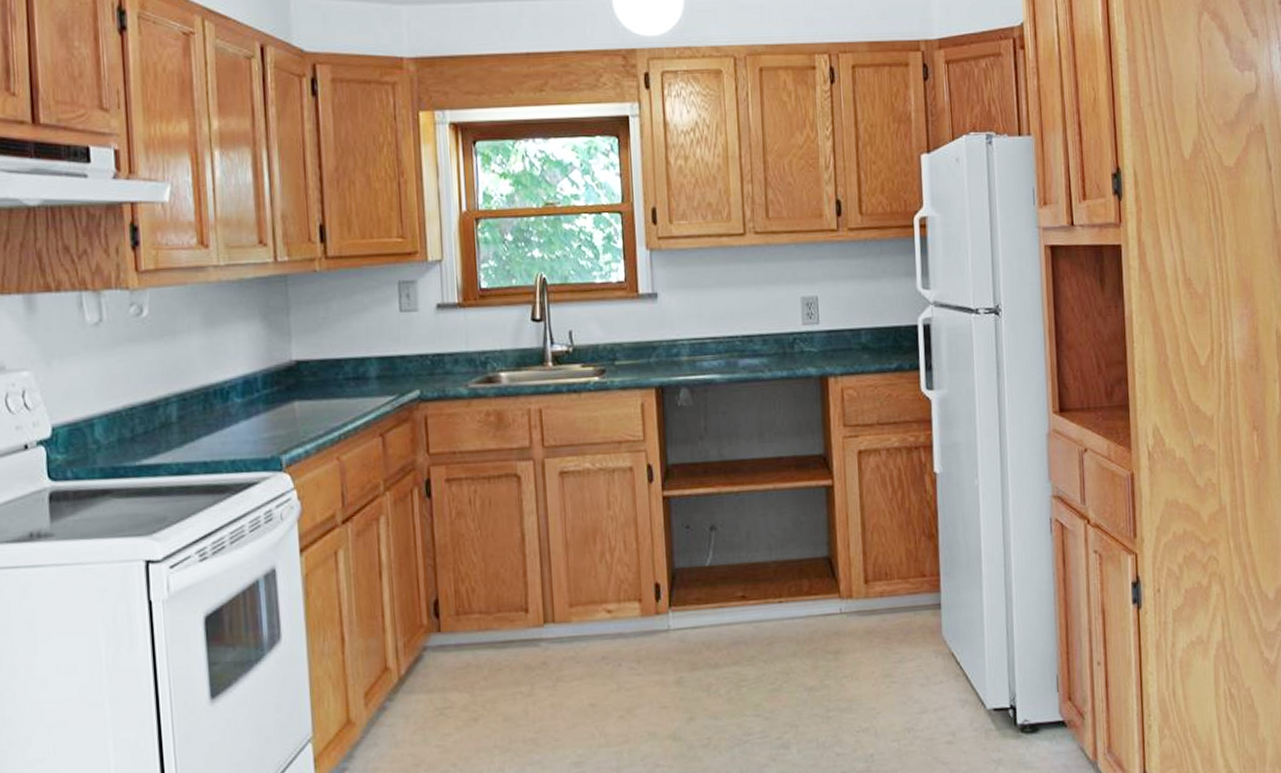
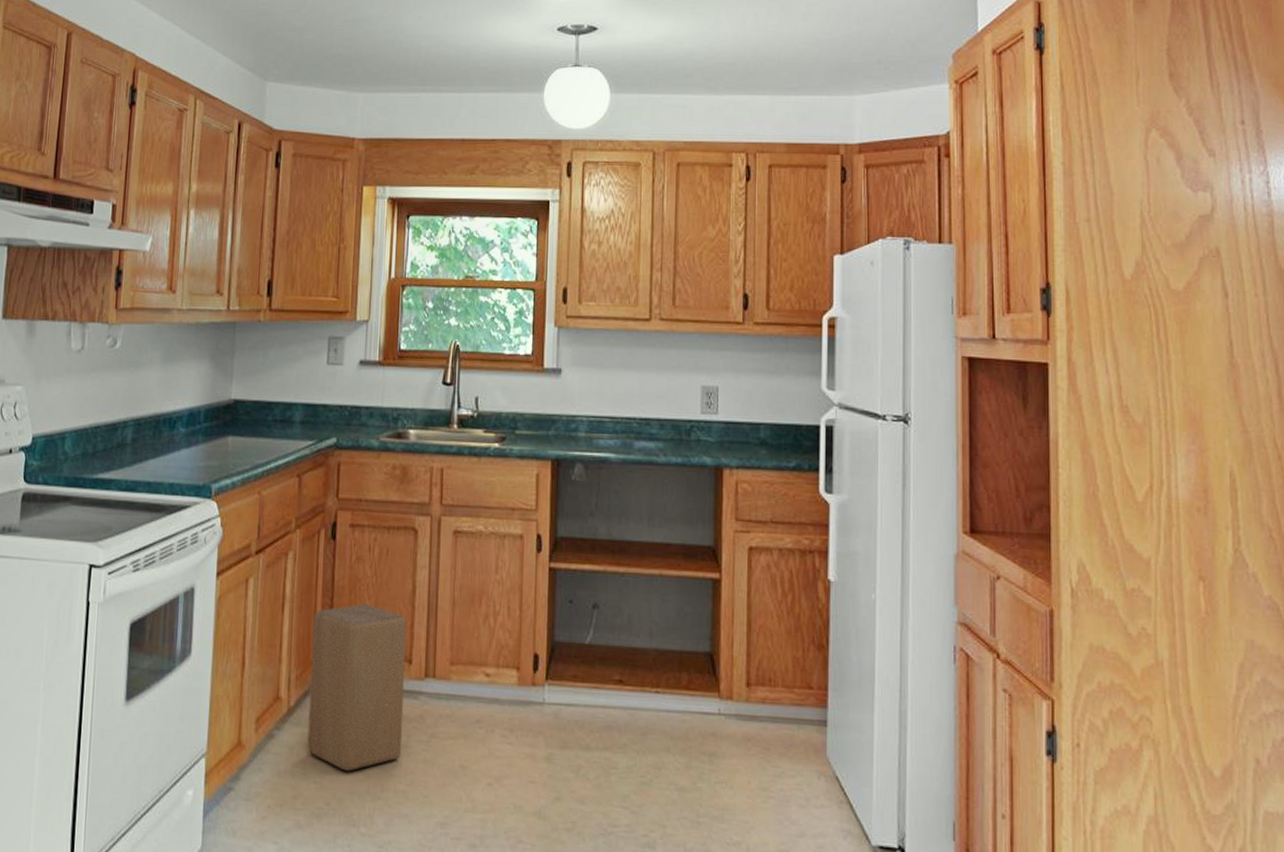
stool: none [416,559,527,730] -> present [307,604,407,771]

